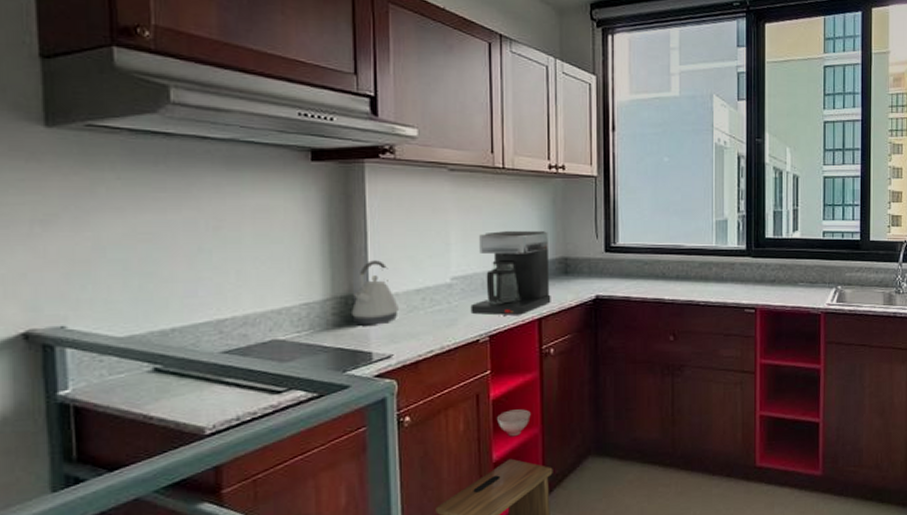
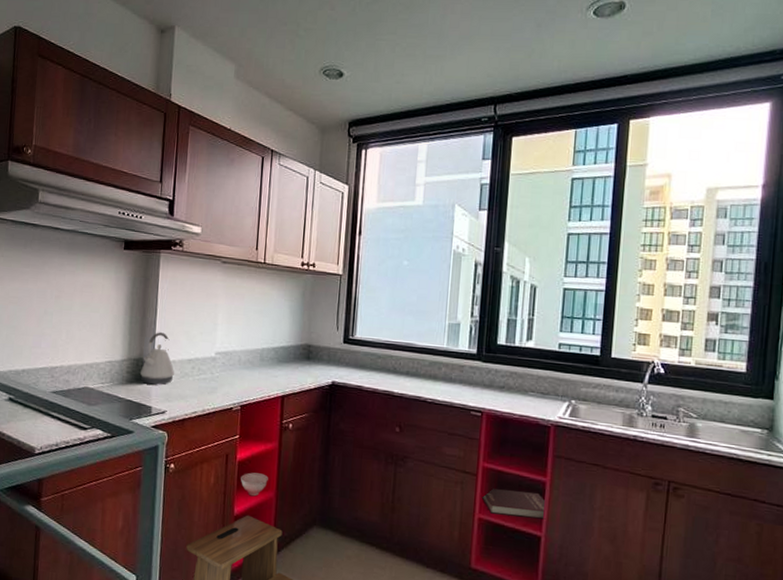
coffee maker: present [470,230,551,317] -> none [228,316,296,392]
book: none [760,380,822,409] -> present [480,489,546,520]

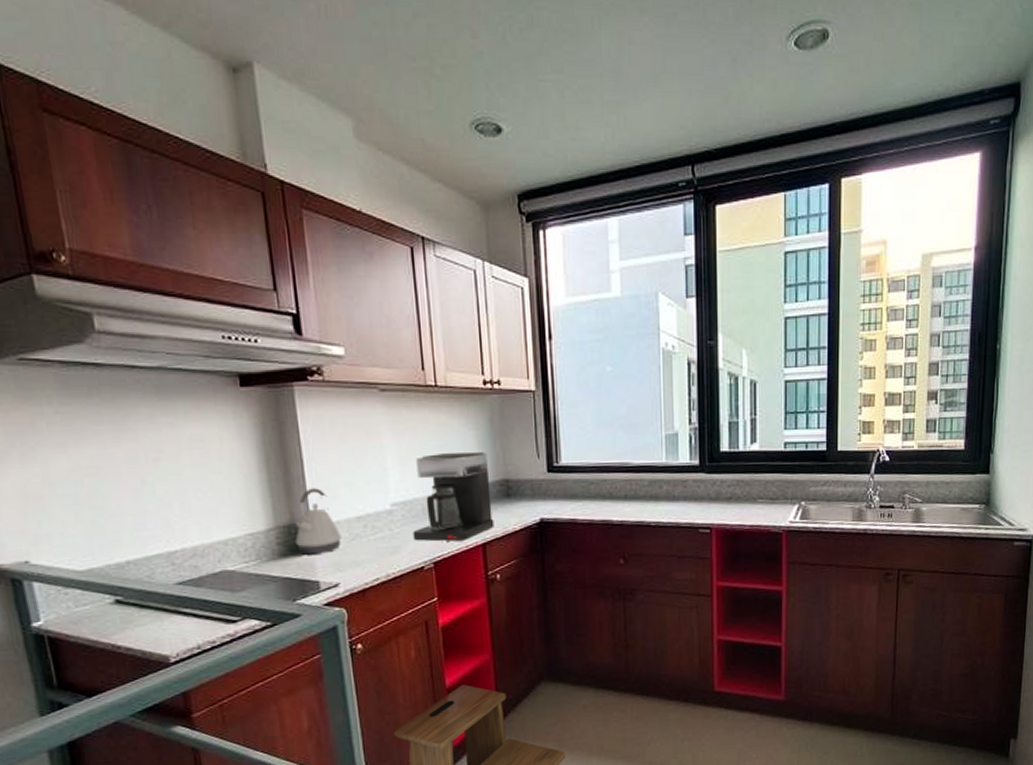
coffee maker: none [228,316,296,392] -> present [412,452,494,542]
bowl: present [241,472,268,497] -> none [448,635,481,663]
book: present [480,489,546,520] -> none [717,603,785,633]

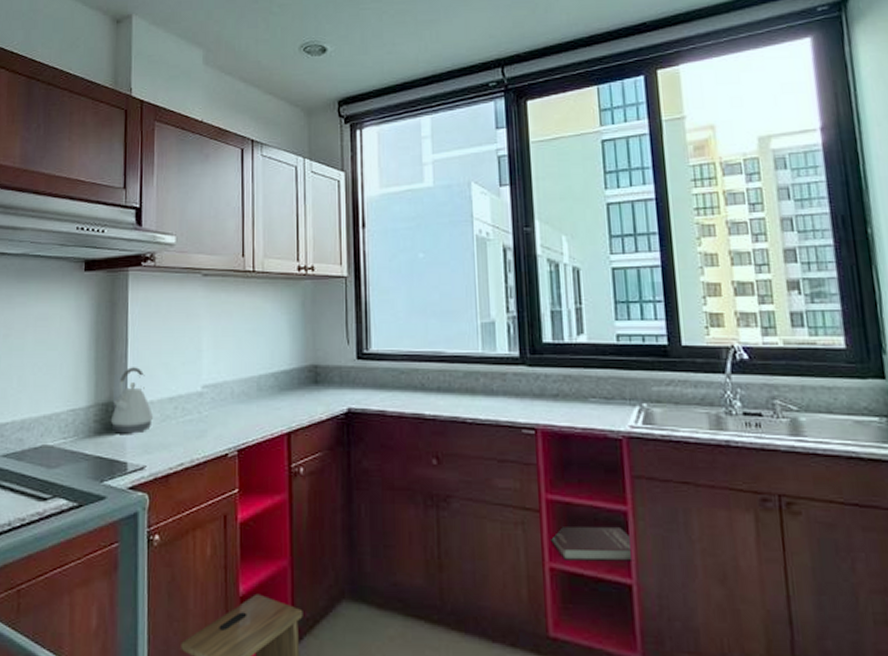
coffee maker: present [412,452,494,542] -> none [220,335,301,429]
book: none [717,603,785,633] -> present [548,526,635,561]

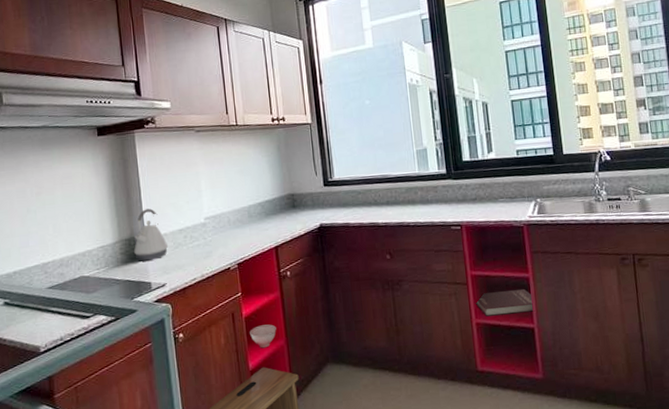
bowl: none [245,536,279,568] -> present [250,324,277,349]

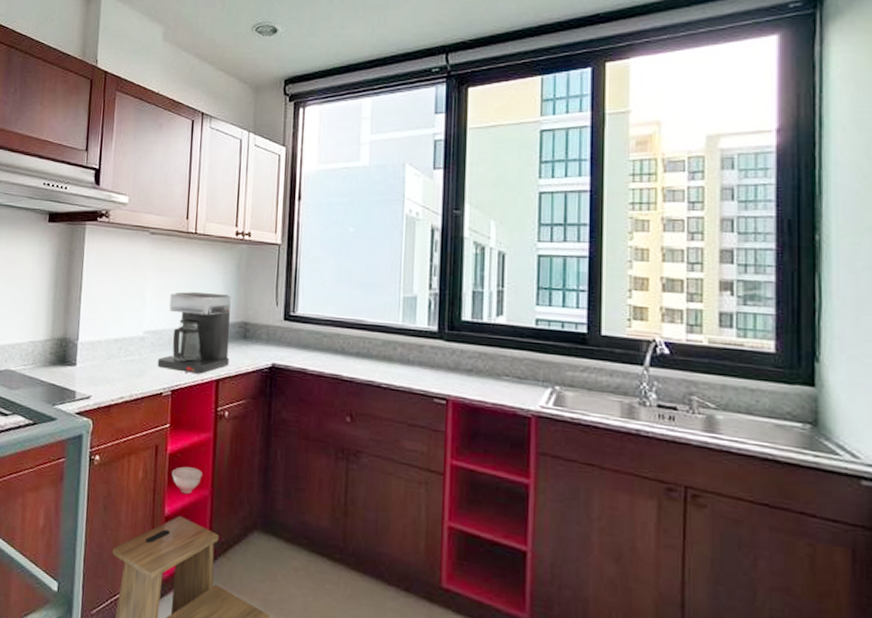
kettle: present [133,208,168,261] -> none [63,309,100,368]
coffee maker: none [221,173,284,247] -> present [157,291,231,375]
book: present [473,288,535,316] -> none [449,491,531,531]

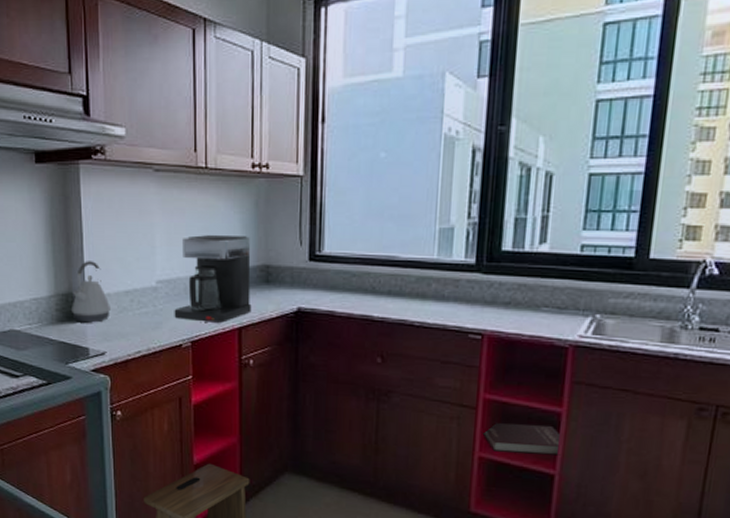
kettle: none [63,309,100,368] -> present [70,261,110,323]
bowl: present [172,466,202,495] -> none [198,416,229,443]
book: none [449,491,531,531] -> present [480,423,561,456]

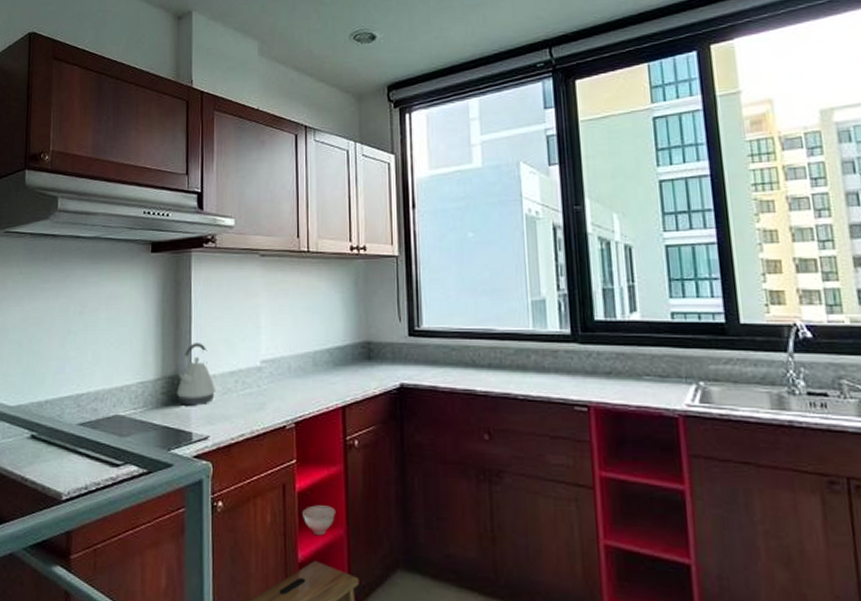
coffee maker: present [174,234,252,324] -> none [278,313,355,403]
bowl: none [198,416,229,443] -> present [303,505,336,536]
book: present [480,423,561,456] -> none [602,504,693,541]

